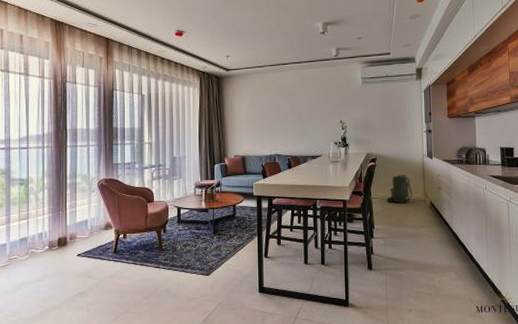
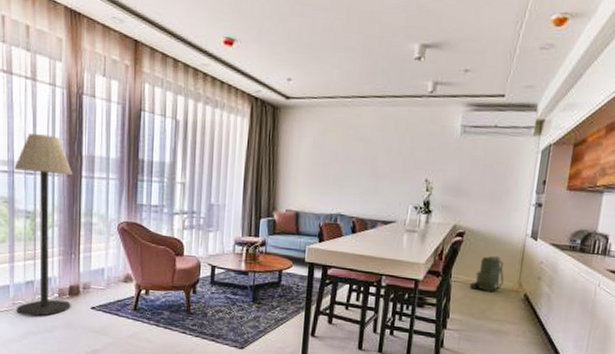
floor lamp: none [10,116,60,269] -> present [14,133,73,317]

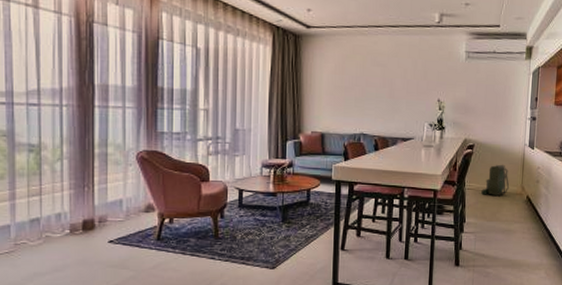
floor lamp: present [14,133,73,317] -> none [13,63,85,256]

